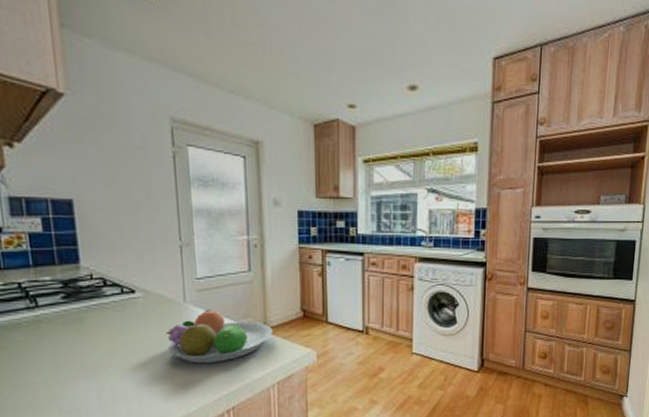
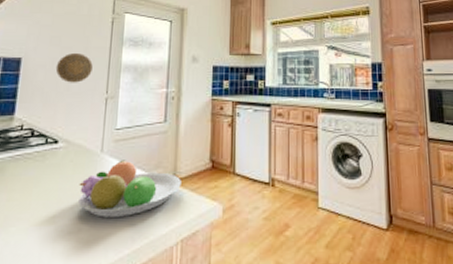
decorative plate: none [115,193,159,229] -> present [55,52,93,83]

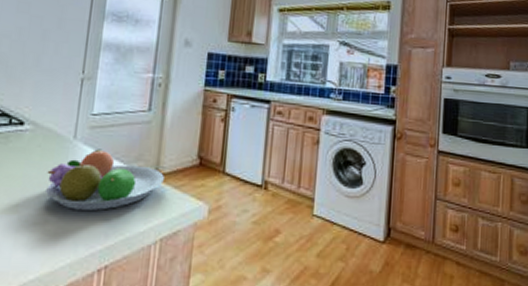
decorative plate: present [55,52,93,83] -> none [22,23,68,59]

